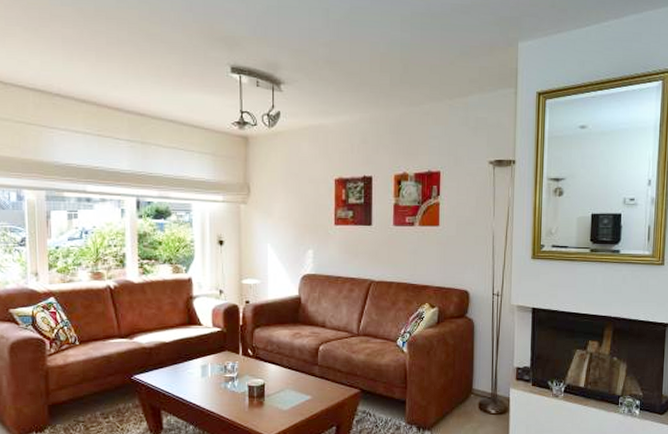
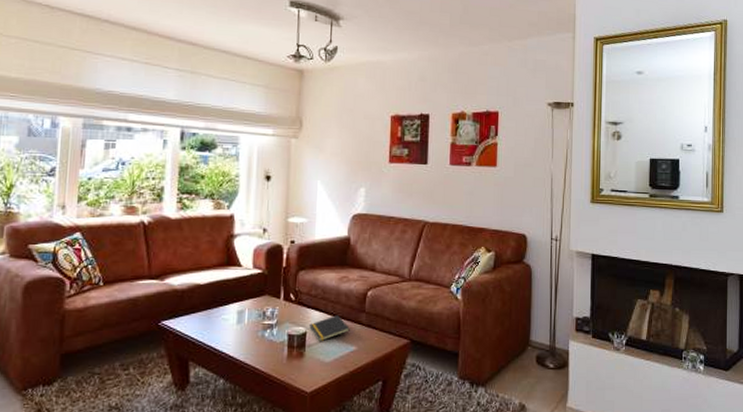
notepad: none [267,368,305,392] -> present [309,315,350,342]

